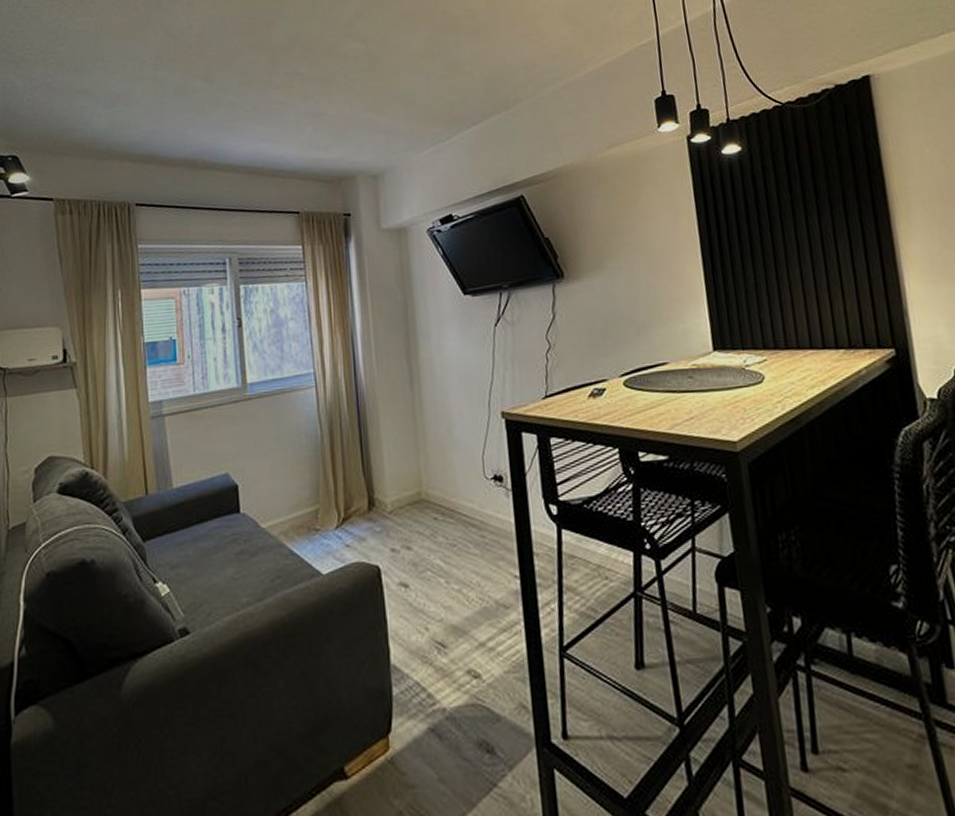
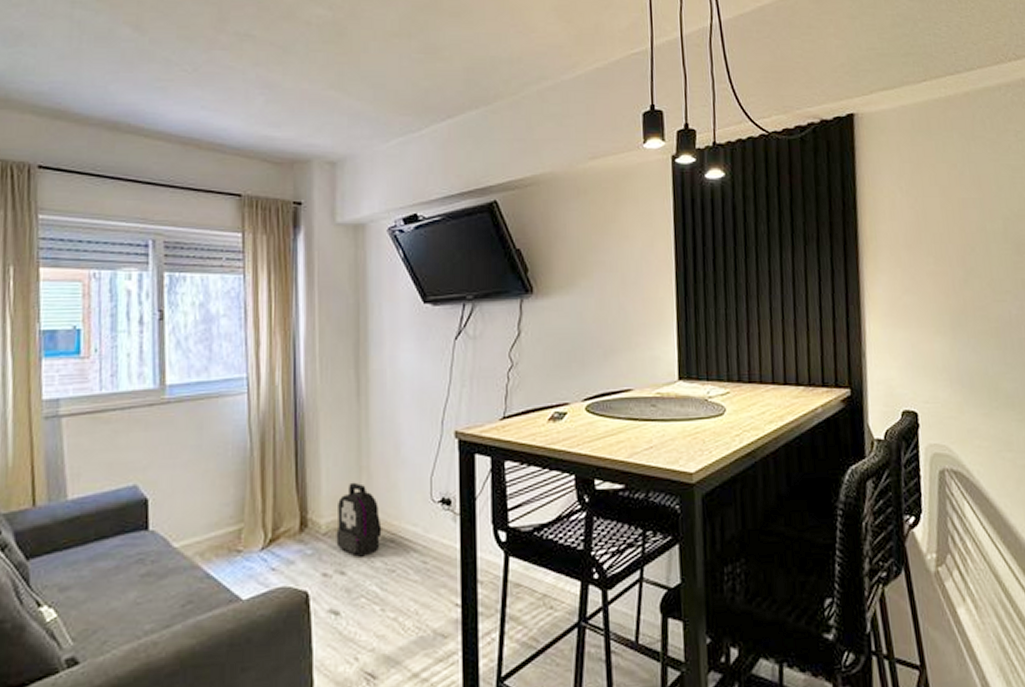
backpack: none [400,463,442,533] -> present [336,482,382,557]

